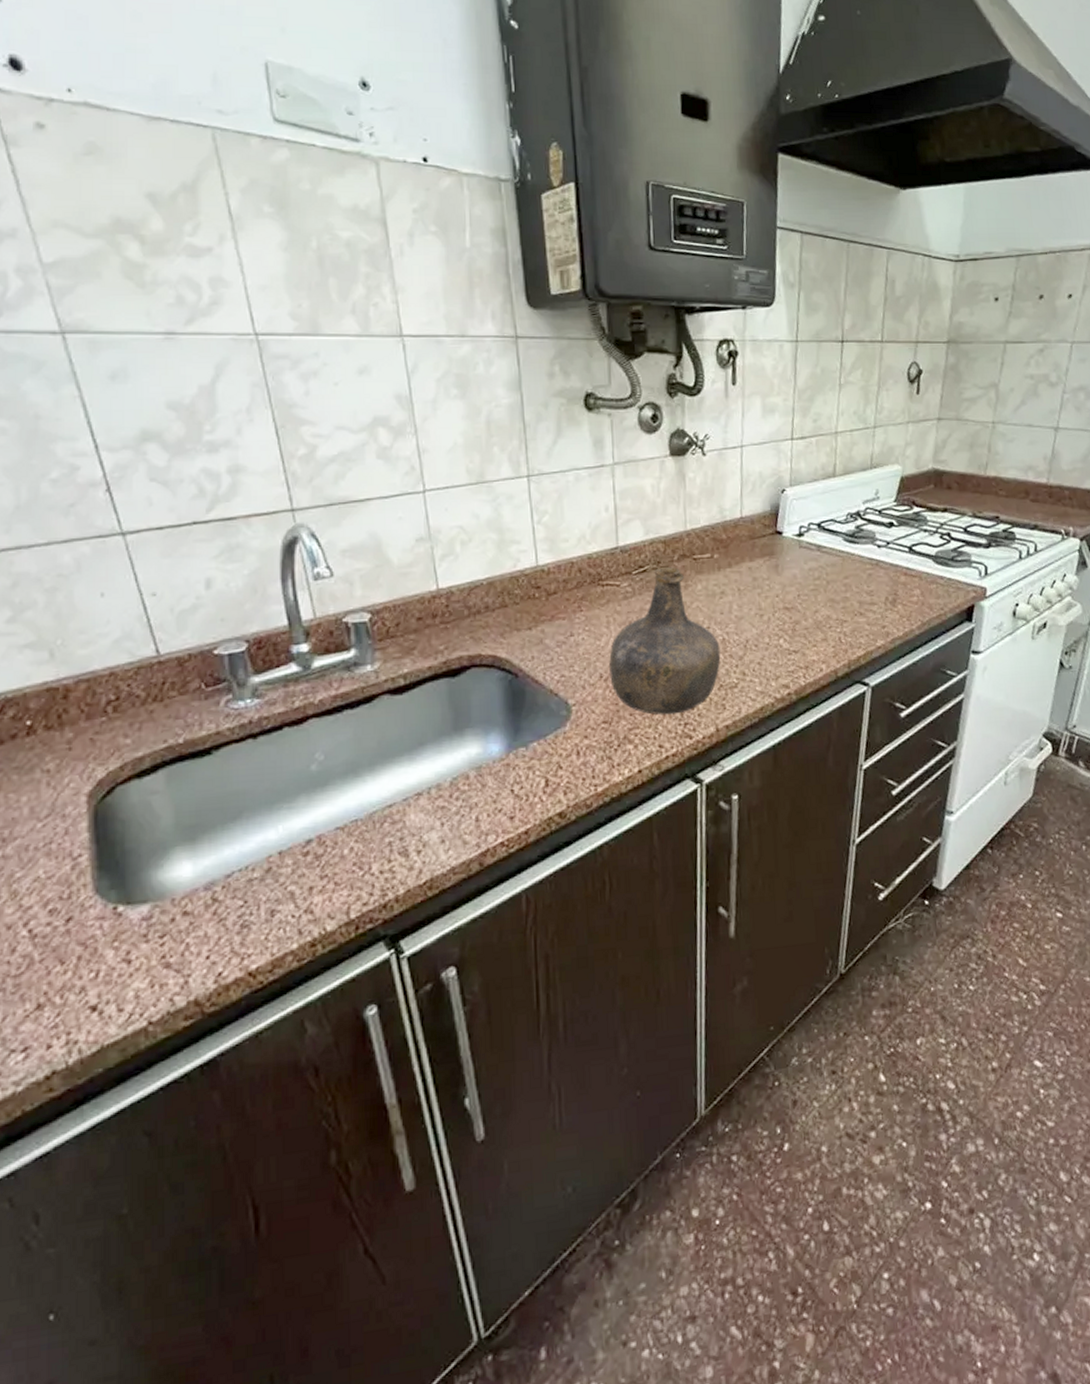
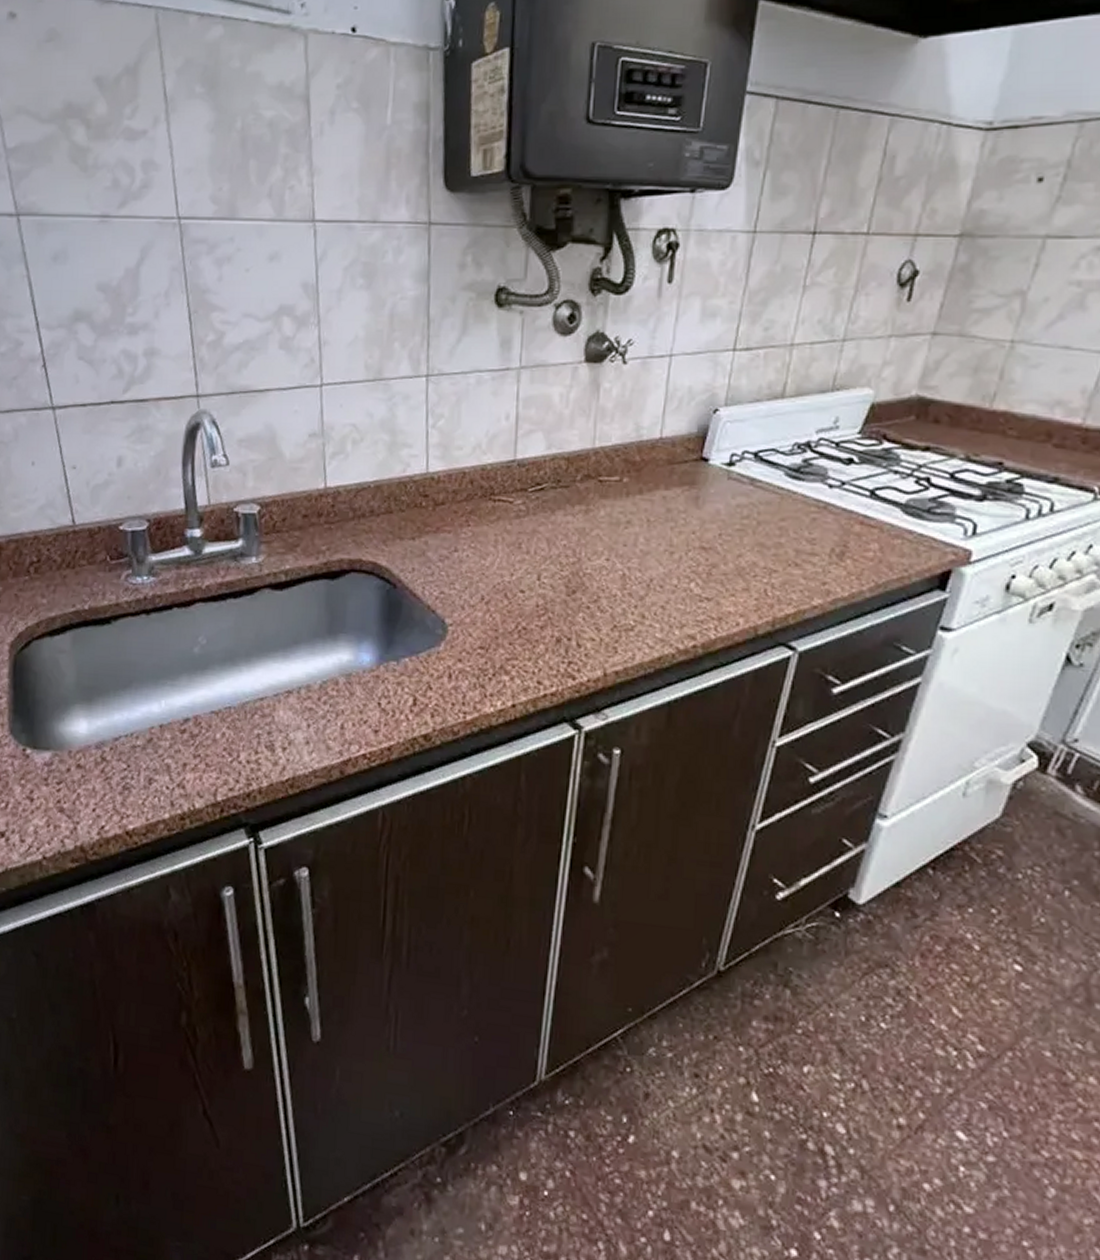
bottle: present [609,566,721,715] -> none [492,486,619,651]

